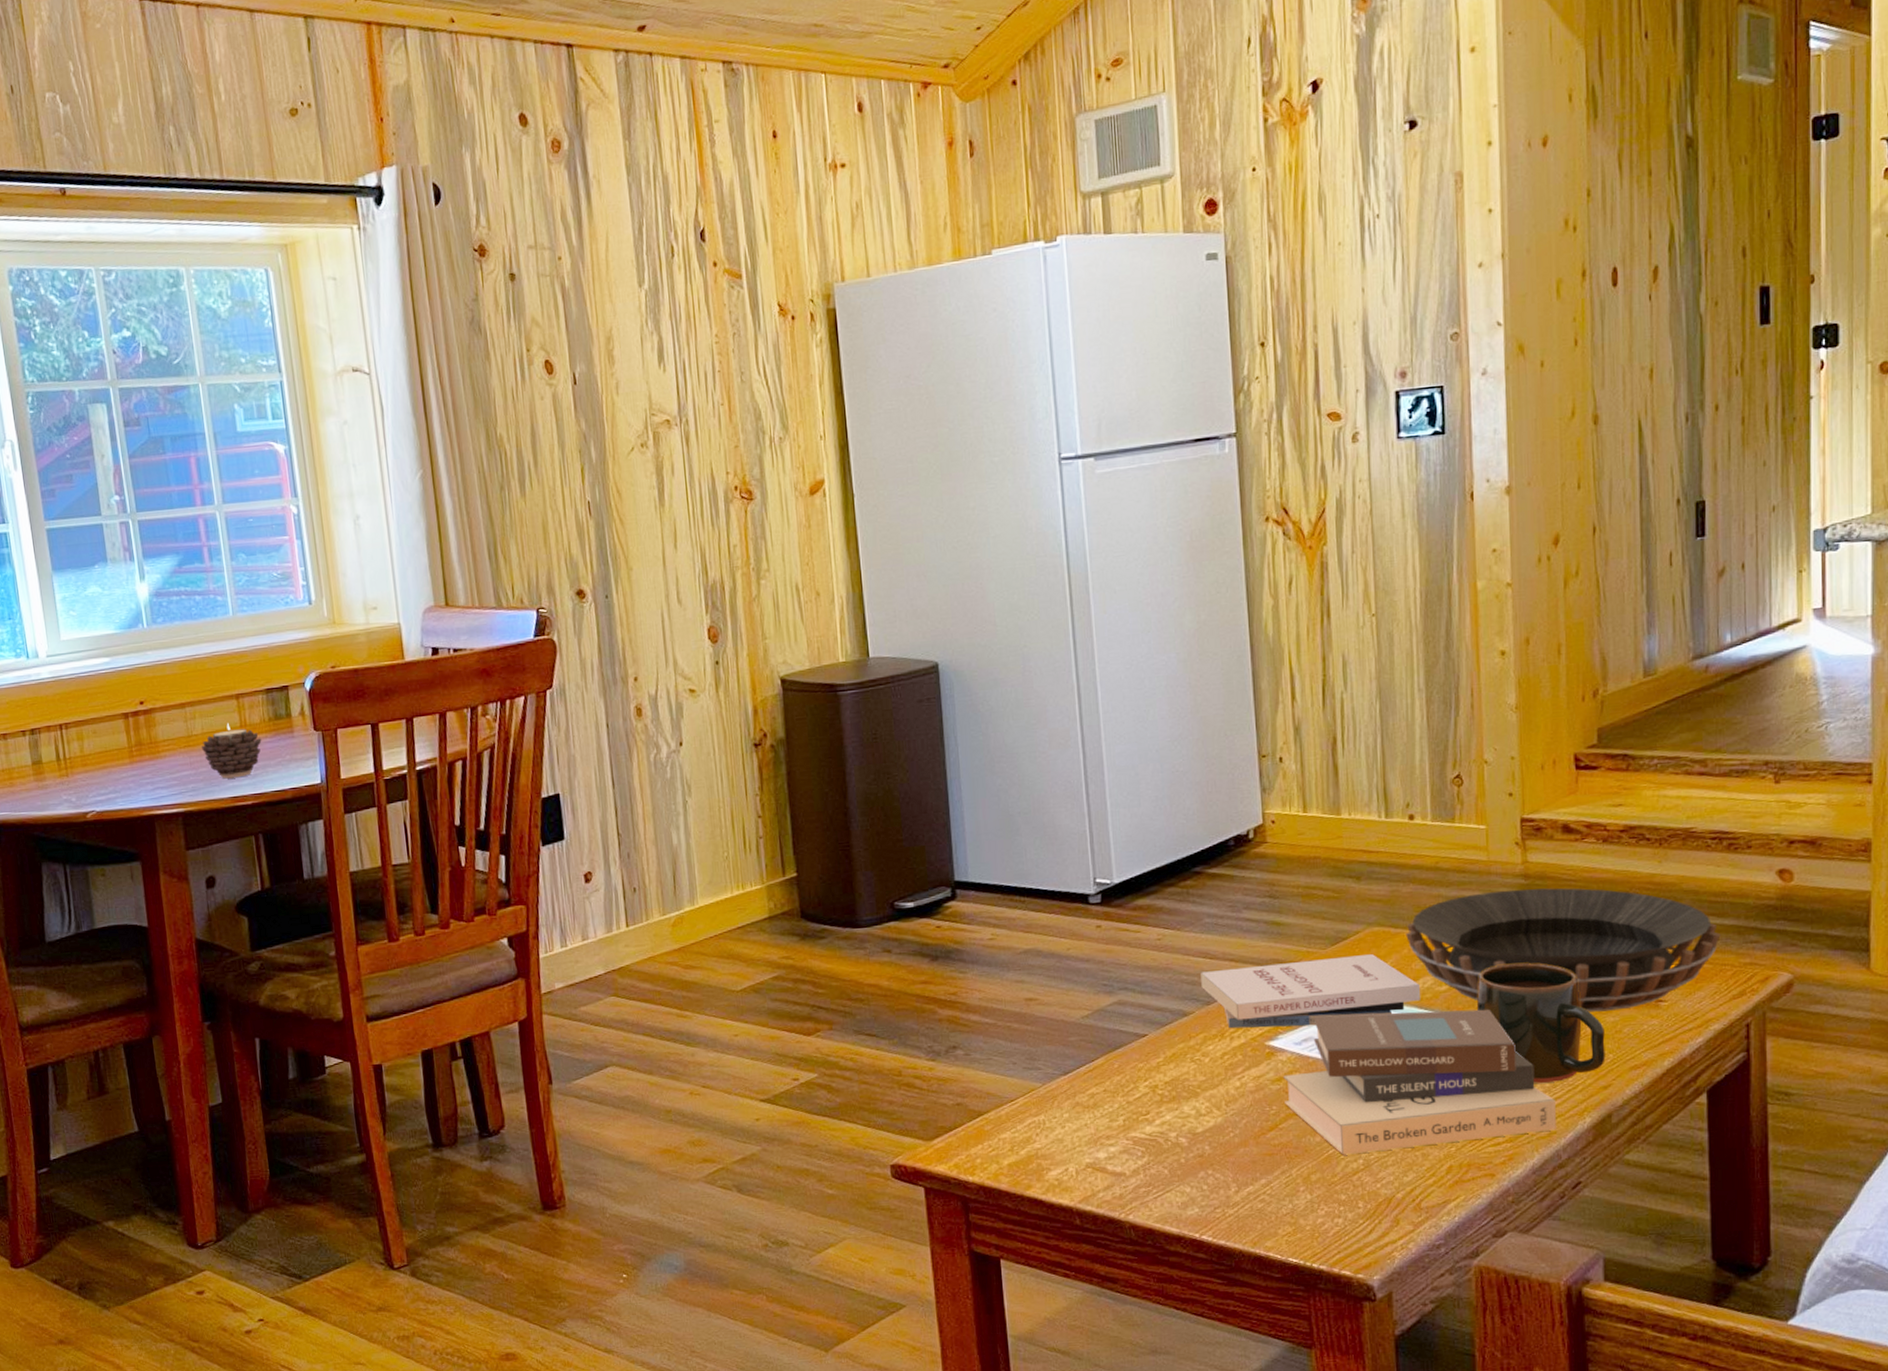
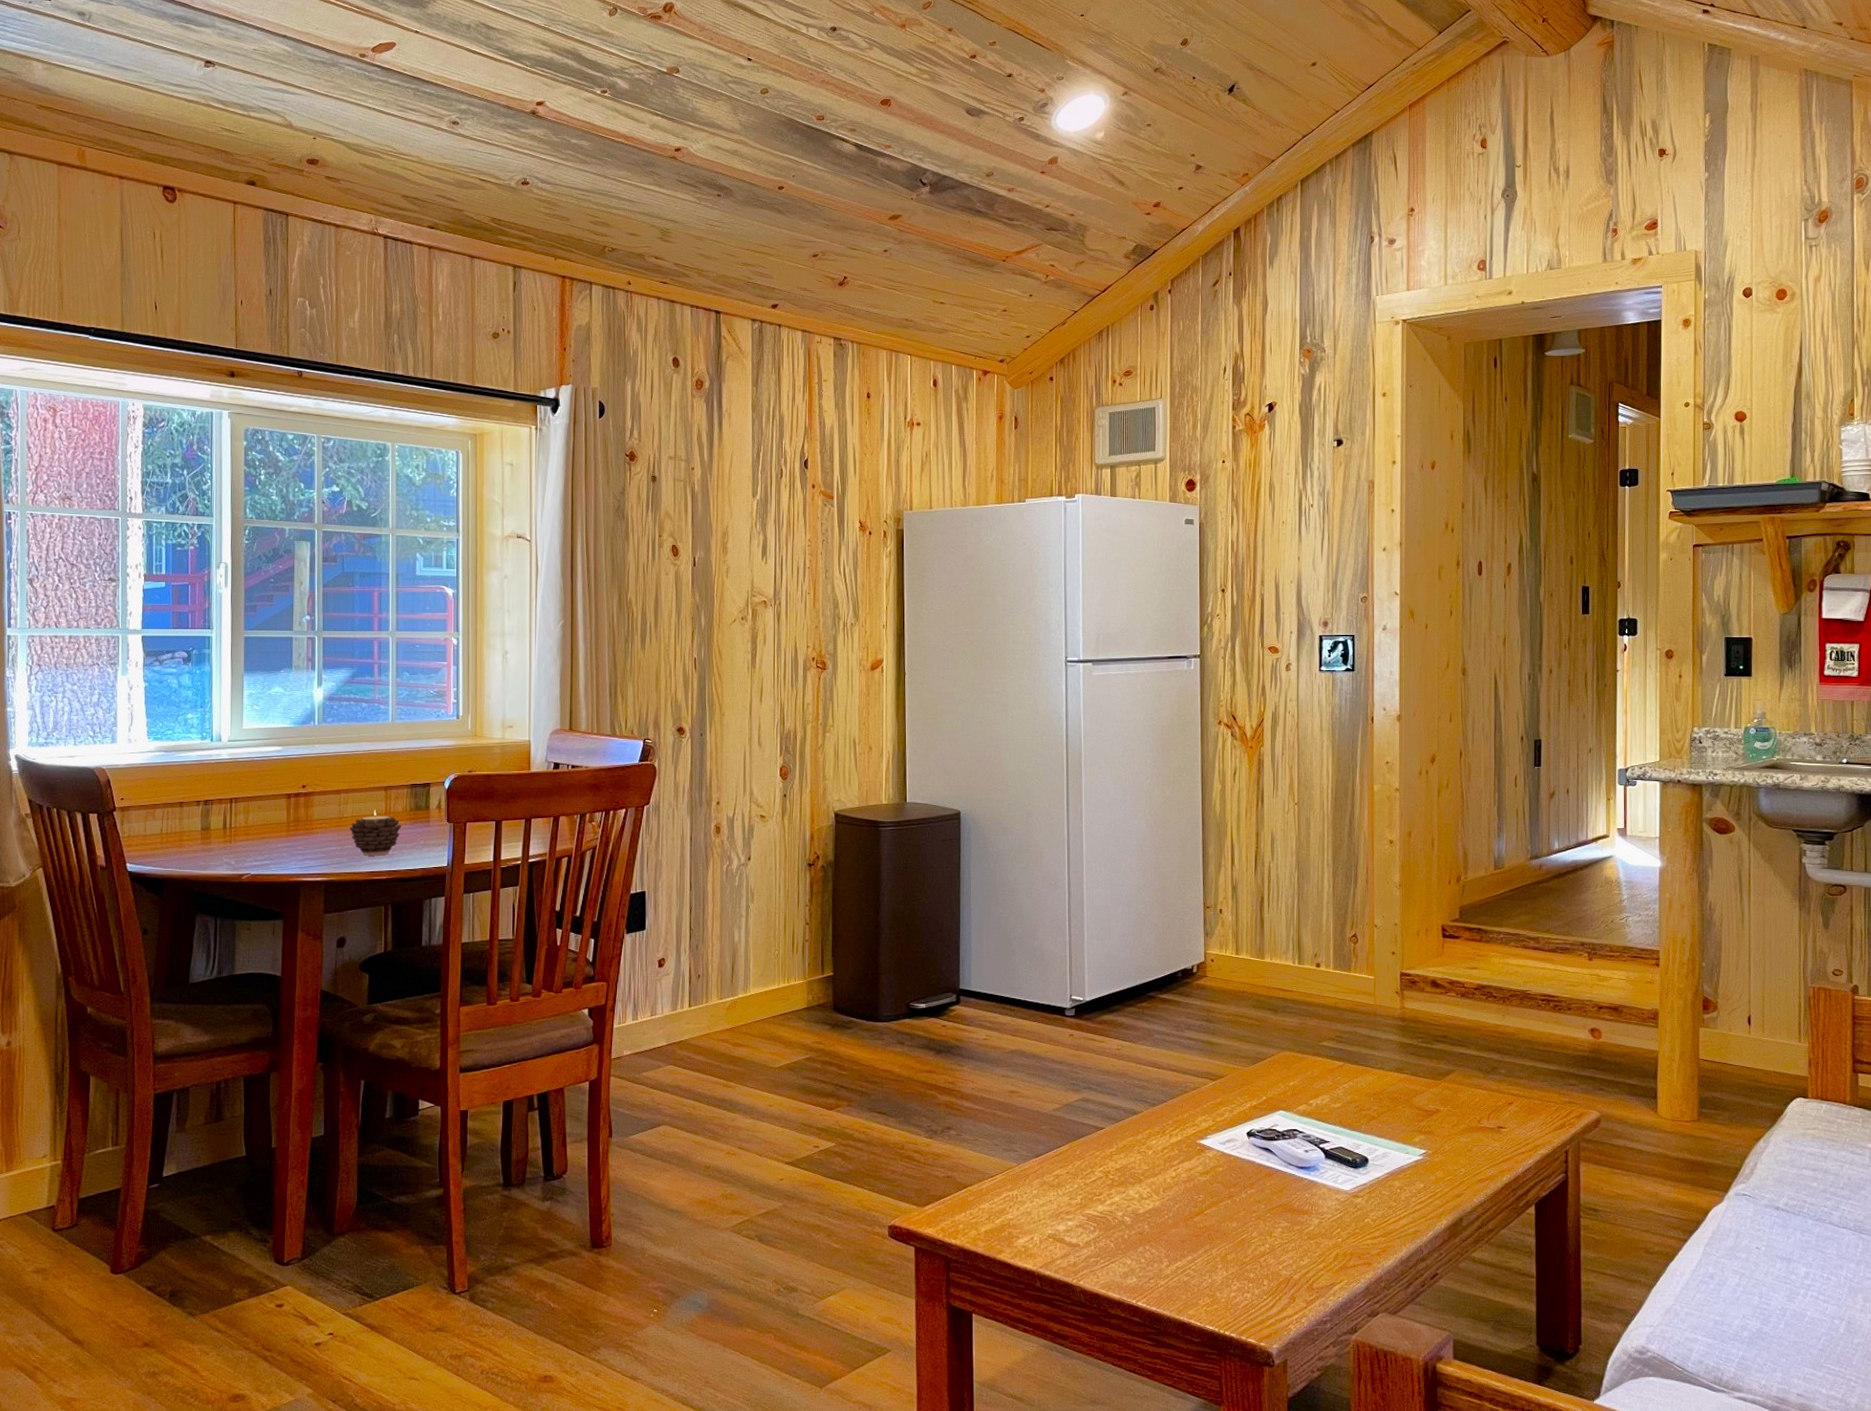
books: present [1201,954,1421,1029] -> none [1149,1074,1320,1130]
books: present [1283,1009,1556,1155] -> none [1210,1122,1420,1240]
decorative bowl: present [1406,888,1721,1012] -> none [1310,1029,1547,1133]
mug: present [1476,963,1606,1083] -> none [1362,1089,1459,1189]

